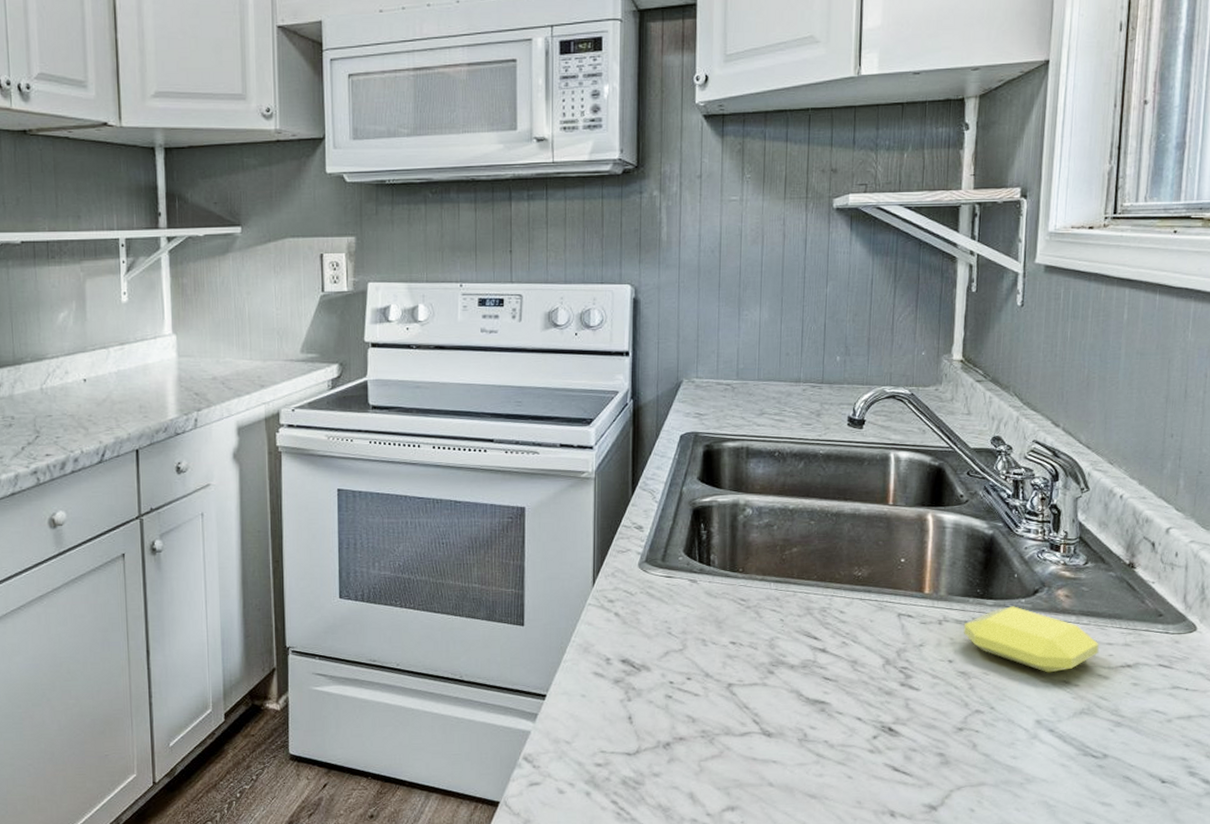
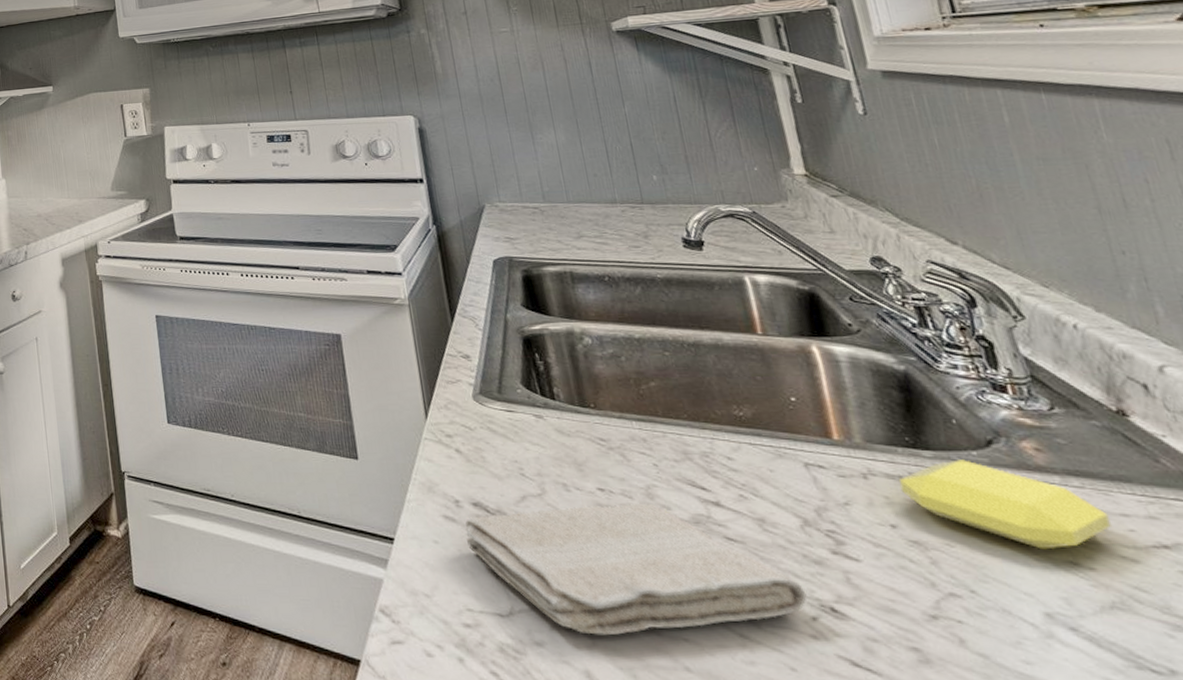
washcloth: none [611,652,874,764] -> present [465,503,807,636]

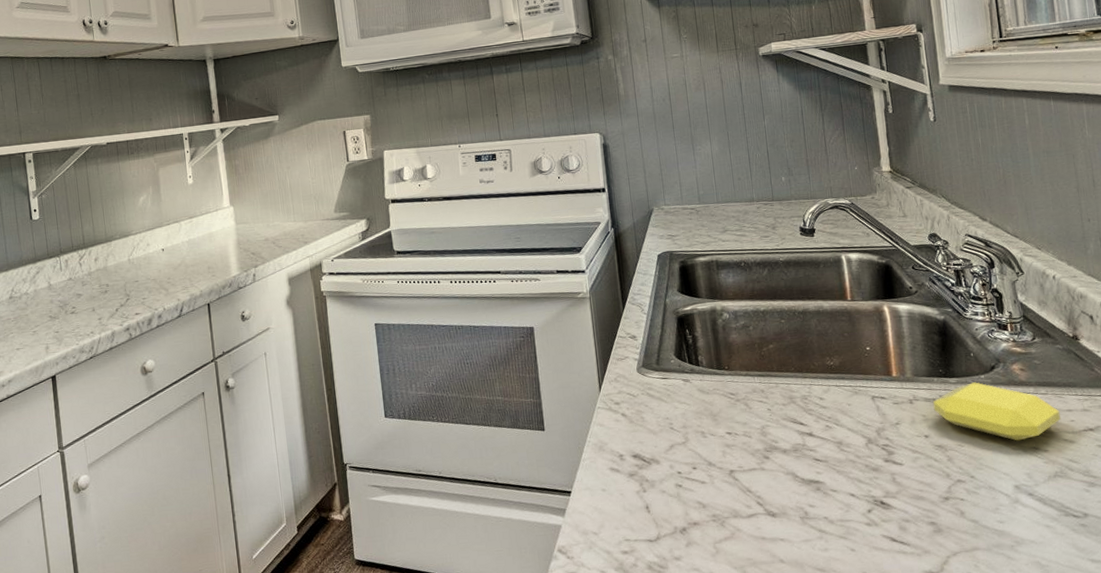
washcloth: present [465,503,807,636] -> none [627,439,866,546]

